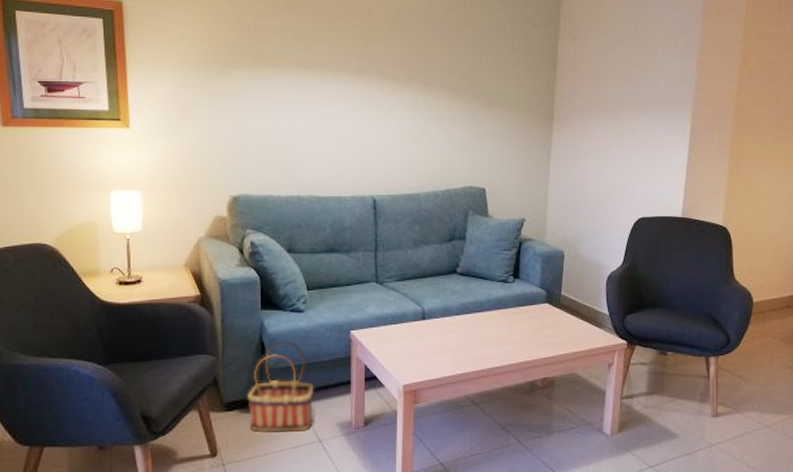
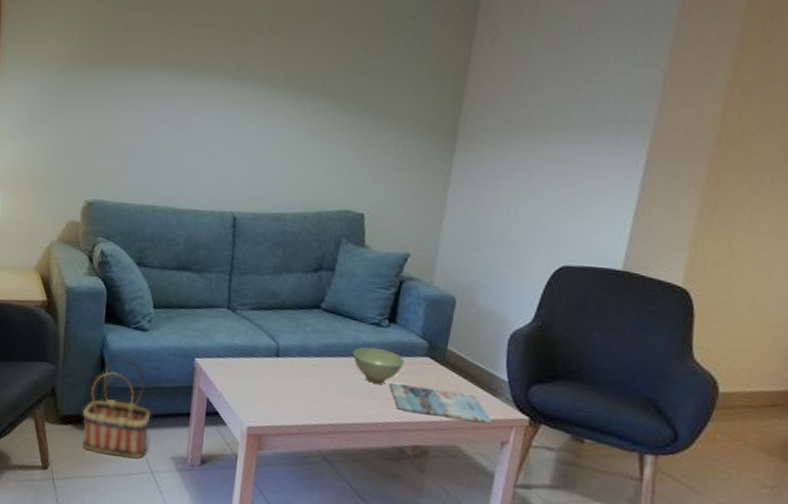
bowl: none [487,301,529,331] -> present [352,347,404,384]
magazine: none [518,328,600,352] -> present [388,382,492,424]

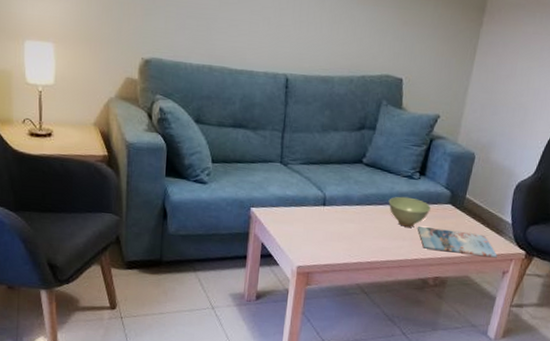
basket: present [81,359,151,459] -> none [147,210,211,297]

